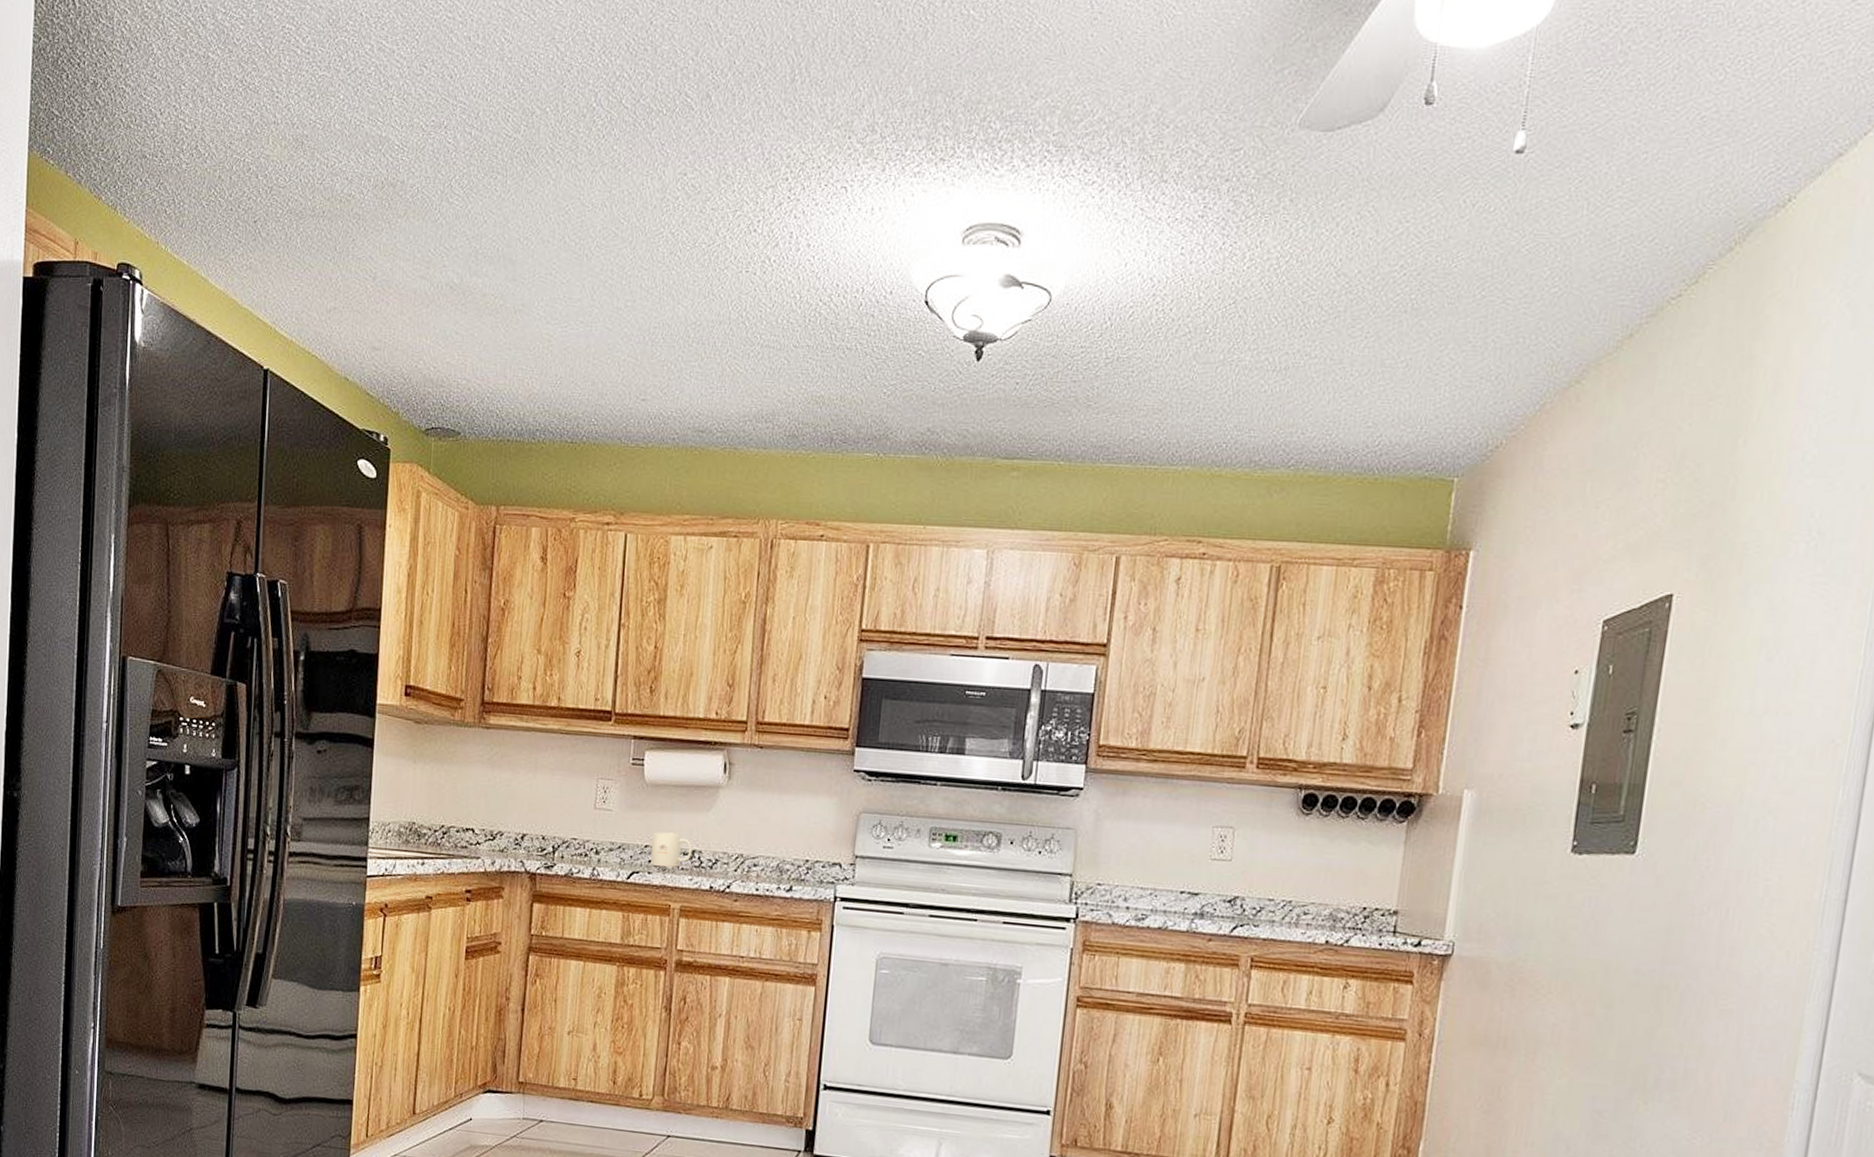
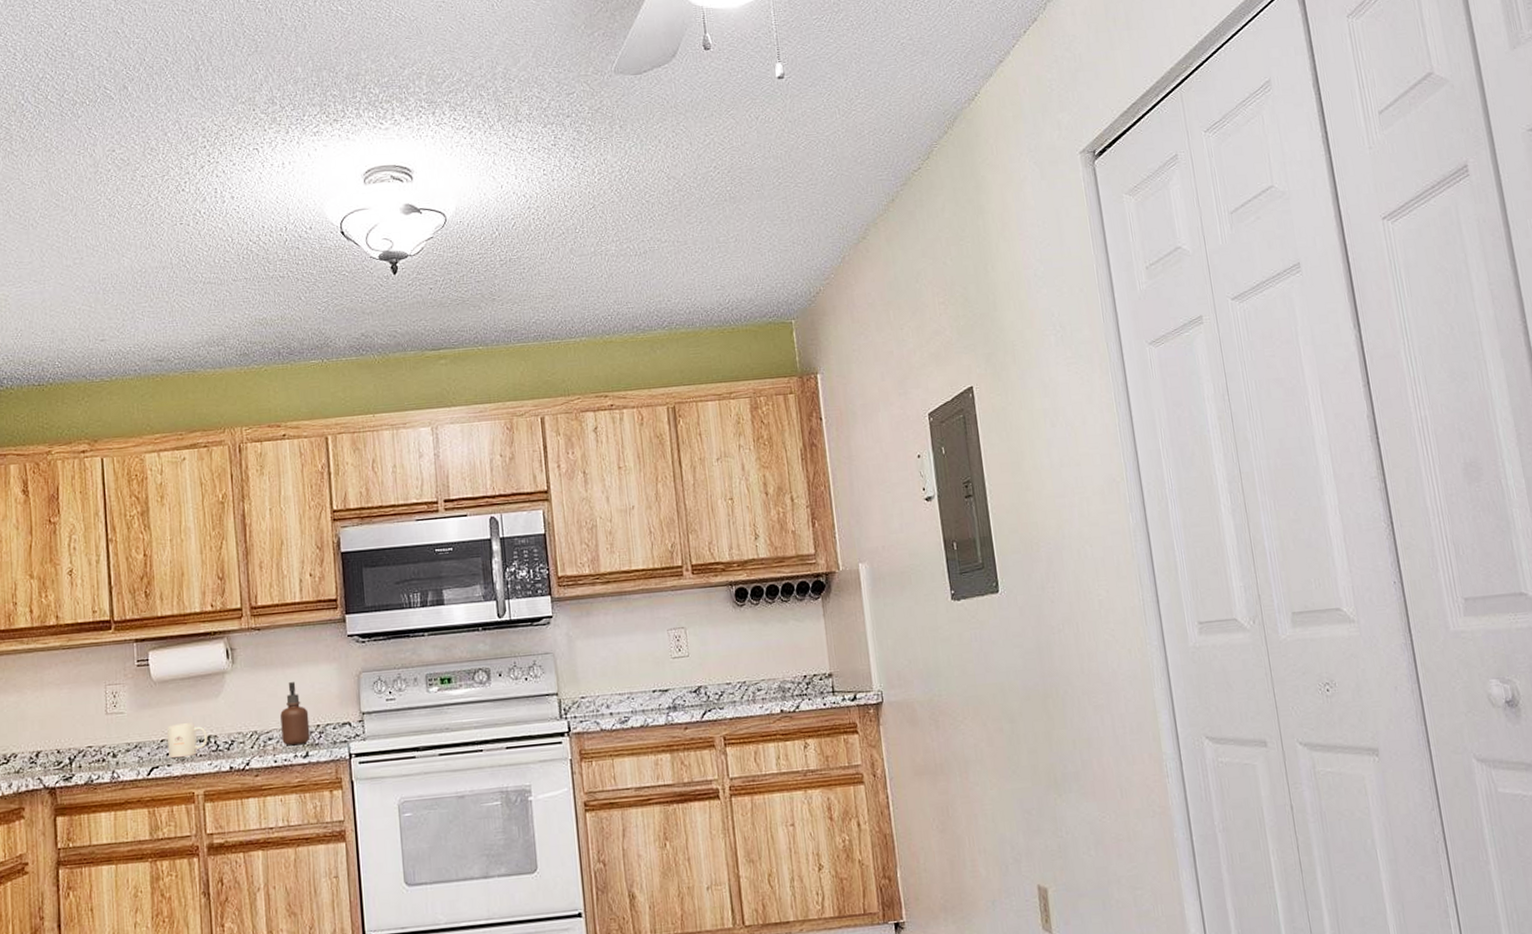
soap dispenser: none [767,810,799,878] -> present [280,682,310,746]

